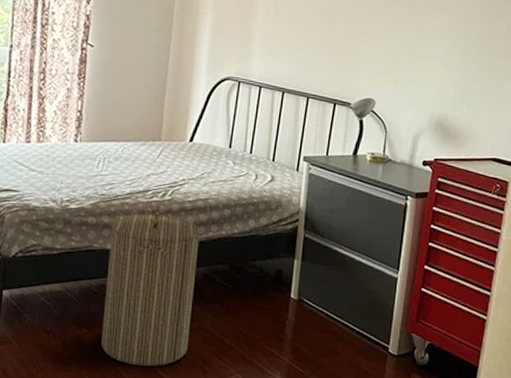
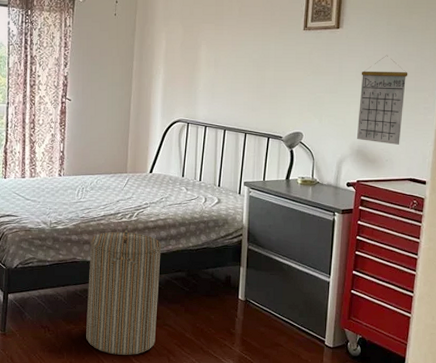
calendar: none [436,11,499,118] -> present [356,55,408,145]

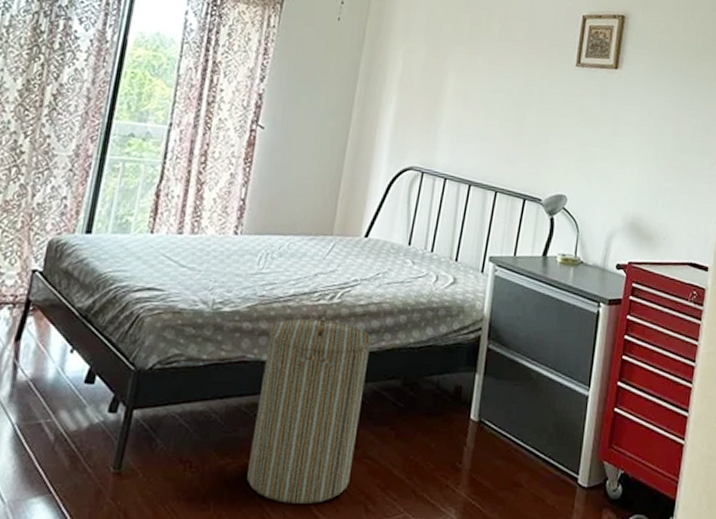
calendar: present [356,55,408,145] -> none [630,107,693,219]

